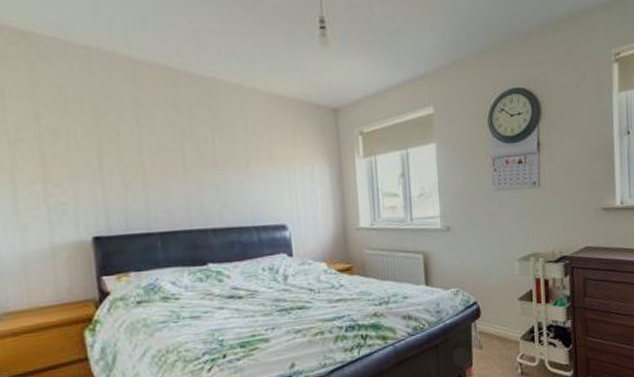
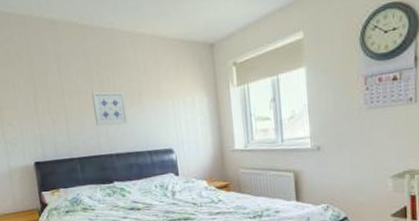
wall art: none [183,151,231,194] -> present [92,92,128,126]

